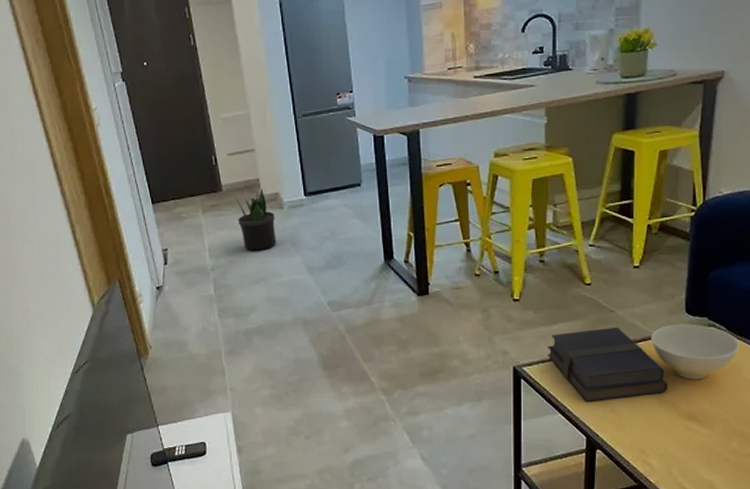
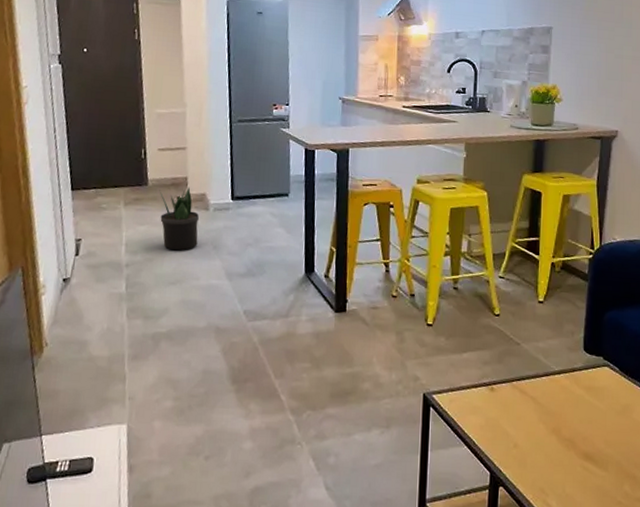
book: present [547,328,669,402] -> none [456,360,568,435]
bowl: present [650,324,740,380] -> none [552,361,631,419]

